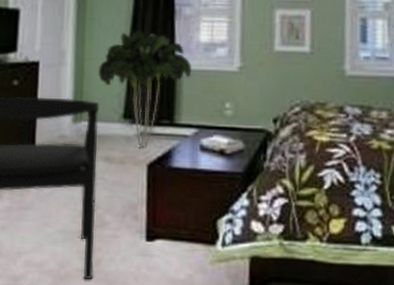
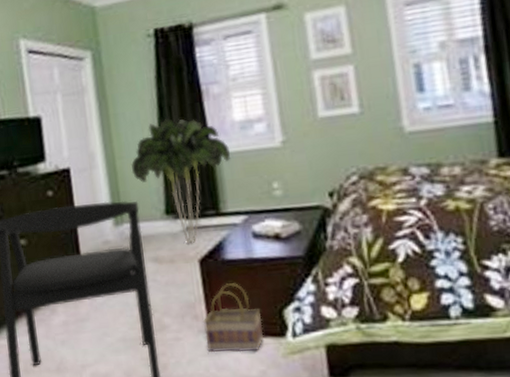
basket: none [141,188,197,256] -> present [203,282,264,353]

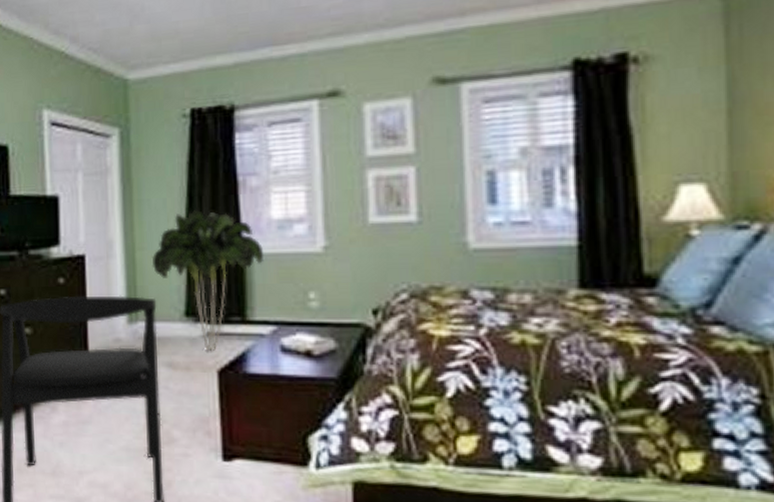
basket: present [203,282,264,353] -> none [216,399,283,479]

